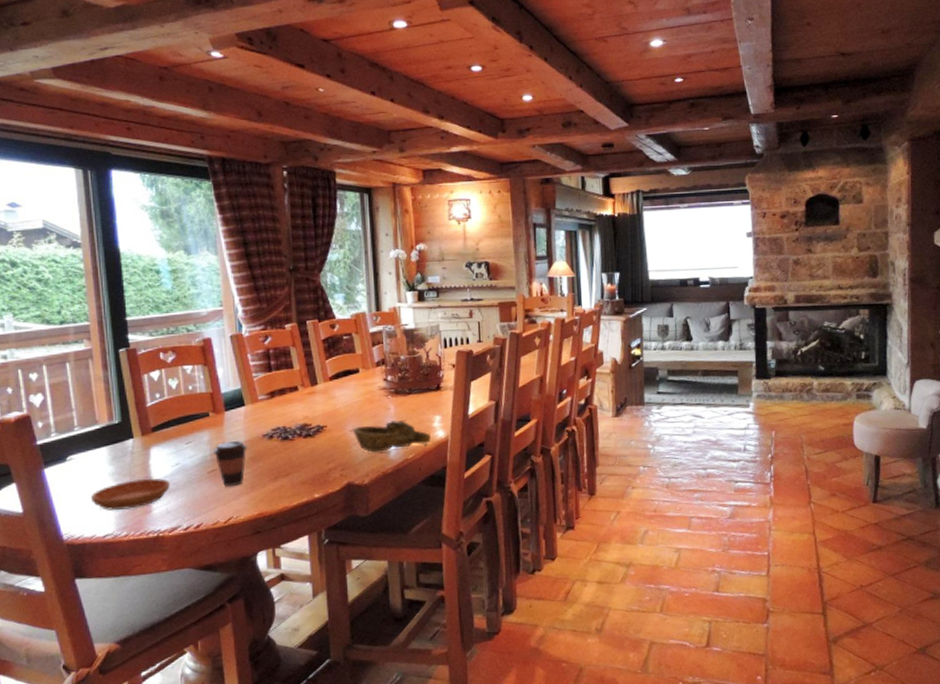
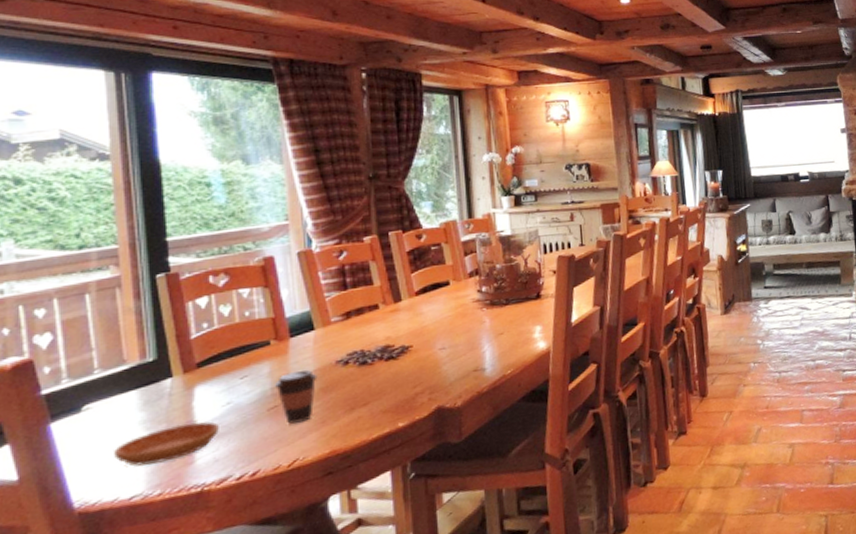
decorative bowl: present [352,420,431,453] -> none [442,333,531,371]

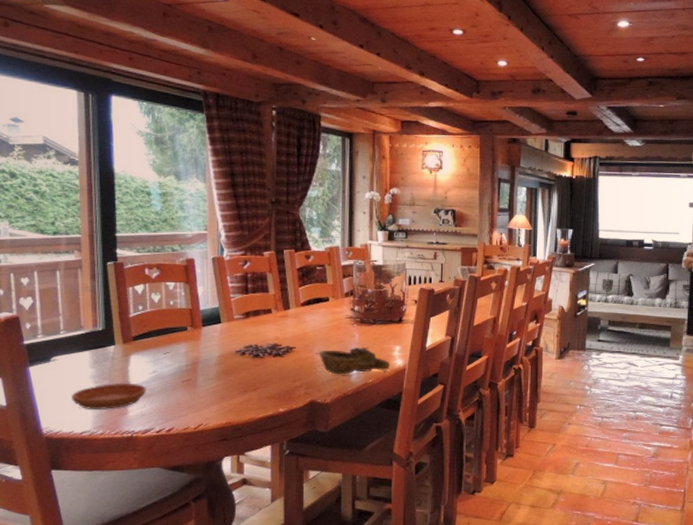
coffee cup: present [274,370,318,424] -> none [188,354,221,395]
decorative bowl: none [442,333,531,371] -> present [318,347,390,375]

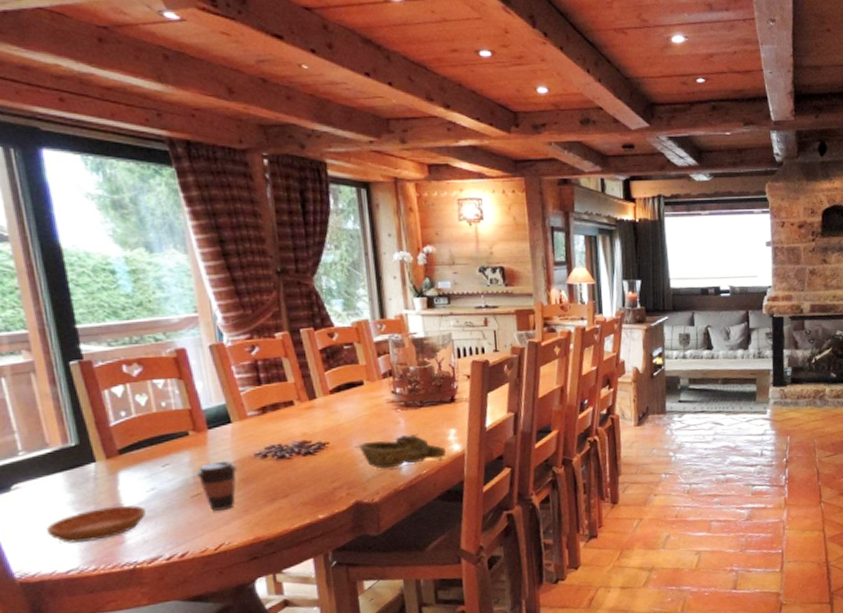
coffee cup: none [188,354,221,395] -> present [195,461,238,511]

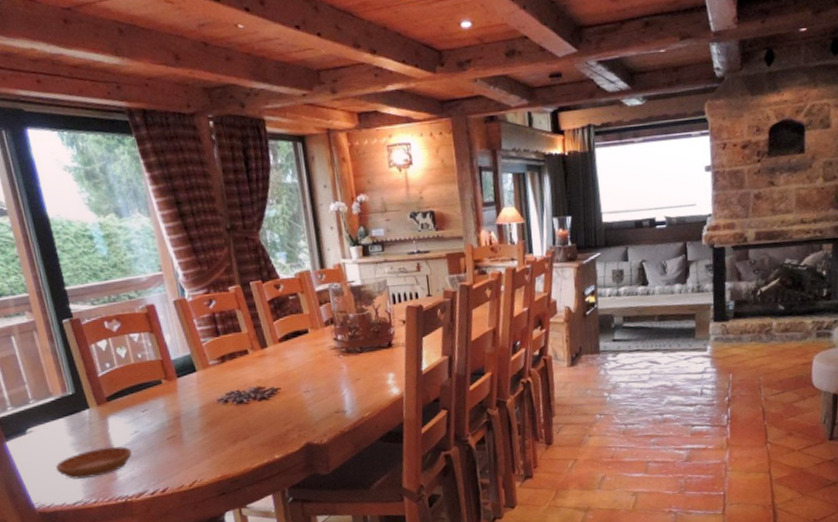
coffee cup: present [195,461,238,511] -> none [169,406,204,451]
decorative bowl: present [358,435,446,469] -> none [306,379,386,413]

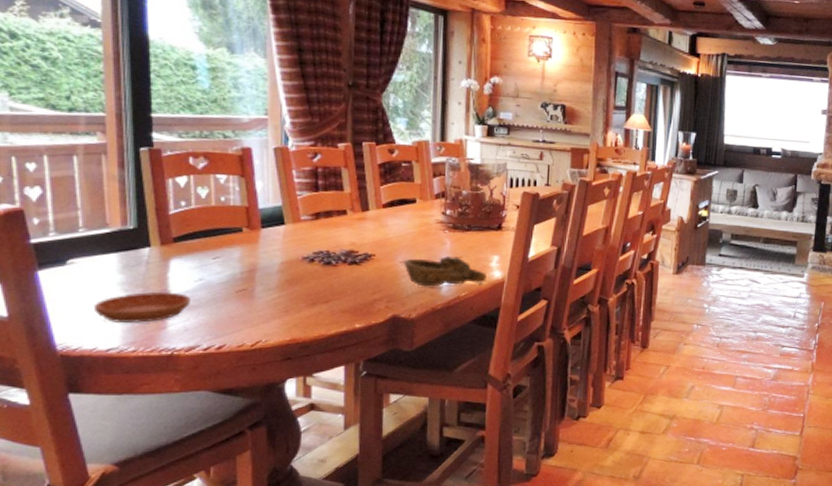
decorative bowl: none [306,379,386,413] -> present [402,256,487,287]

